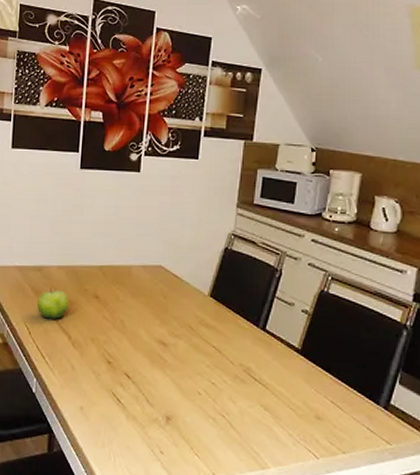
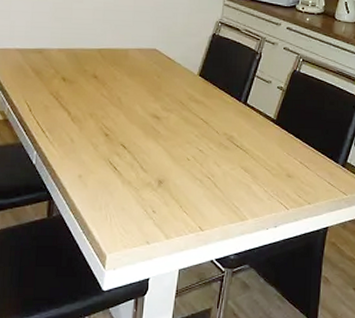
fruit: present [37,288,68,319] -> none [38,69,68,97]

